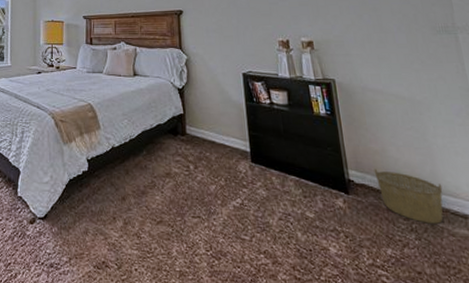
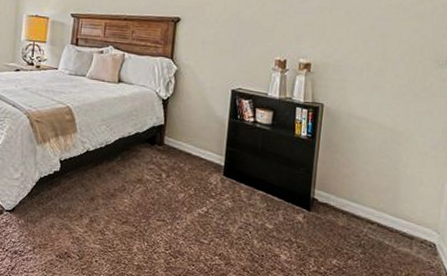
basket: present [374,168,443,224] -> none [339,190,399,242]

